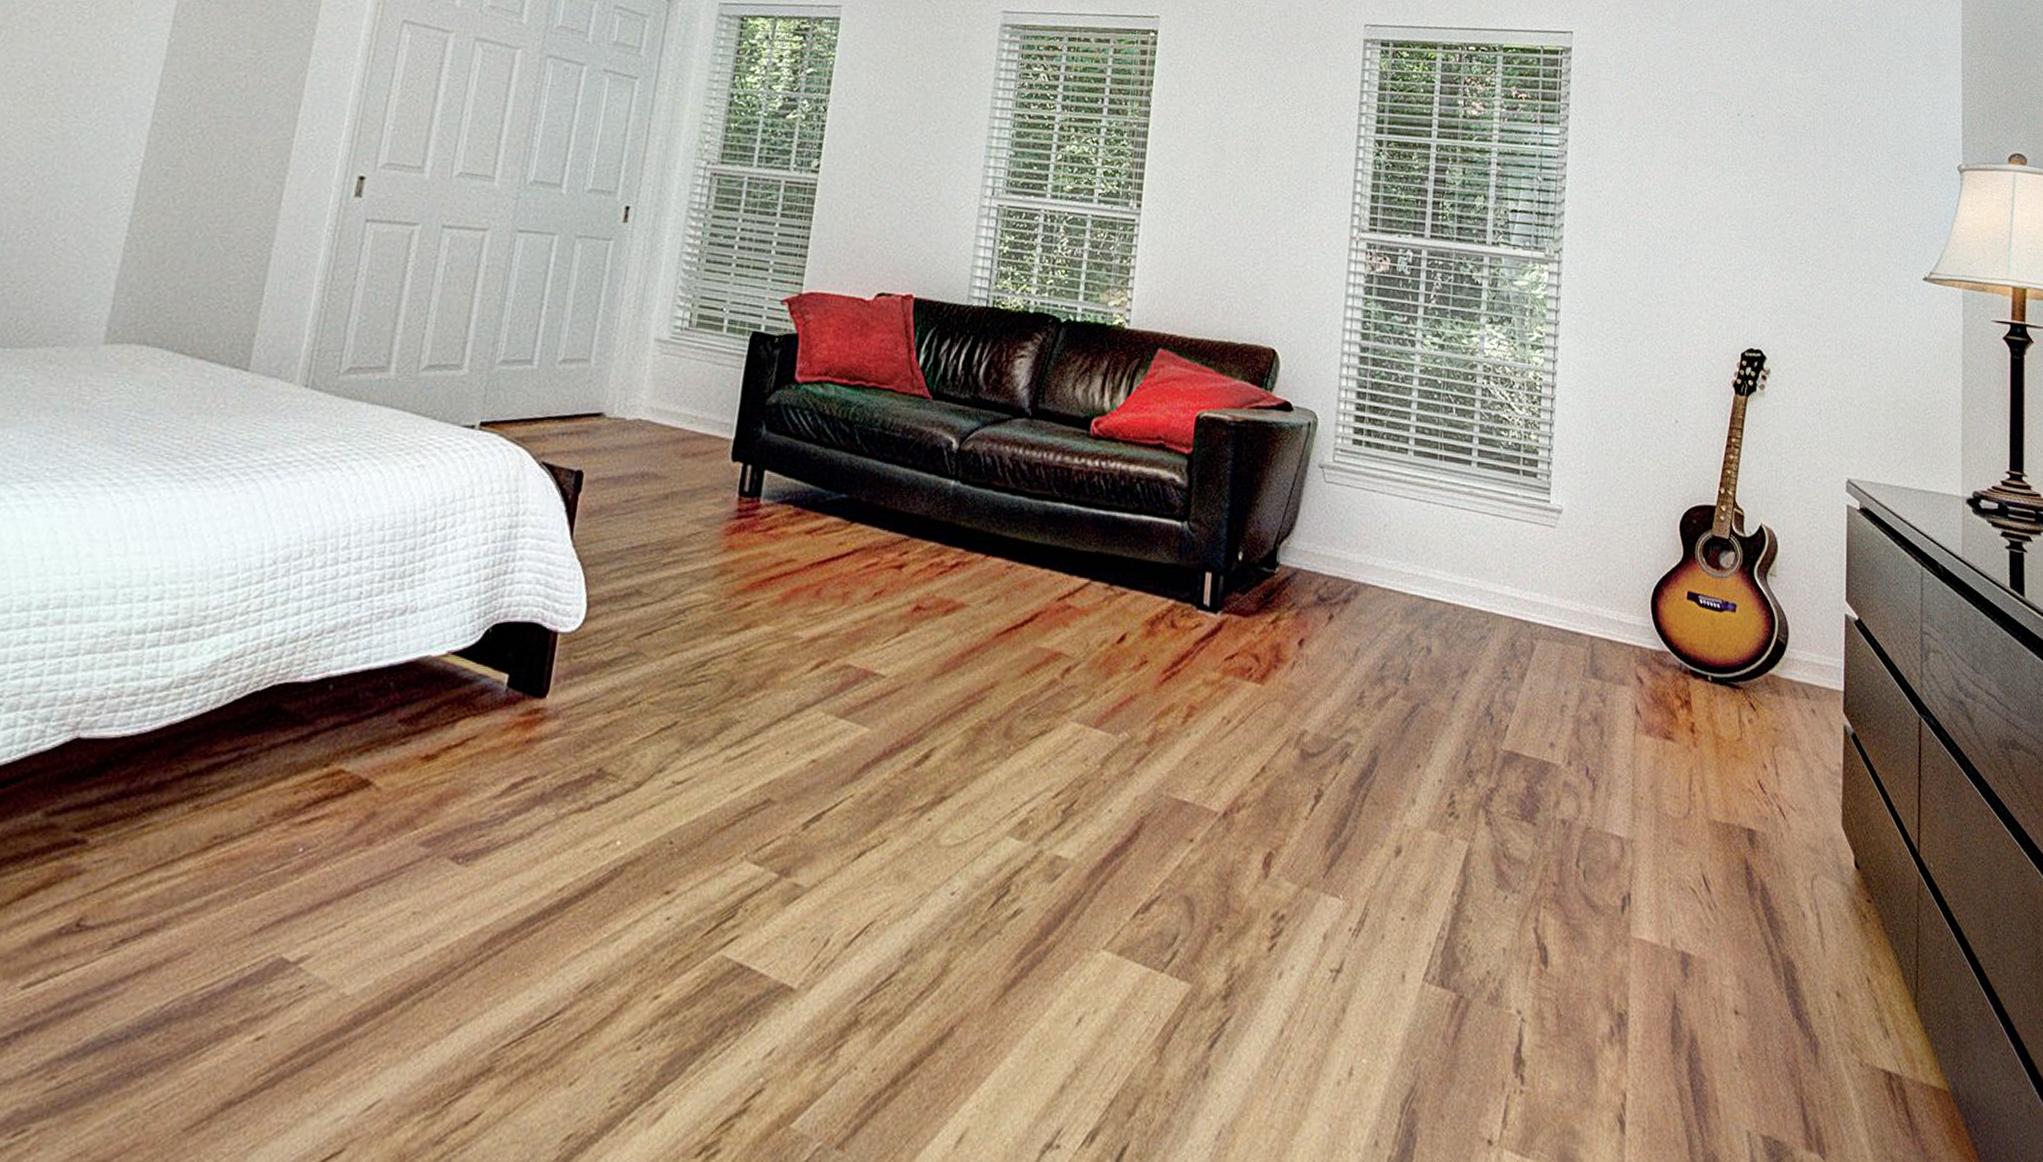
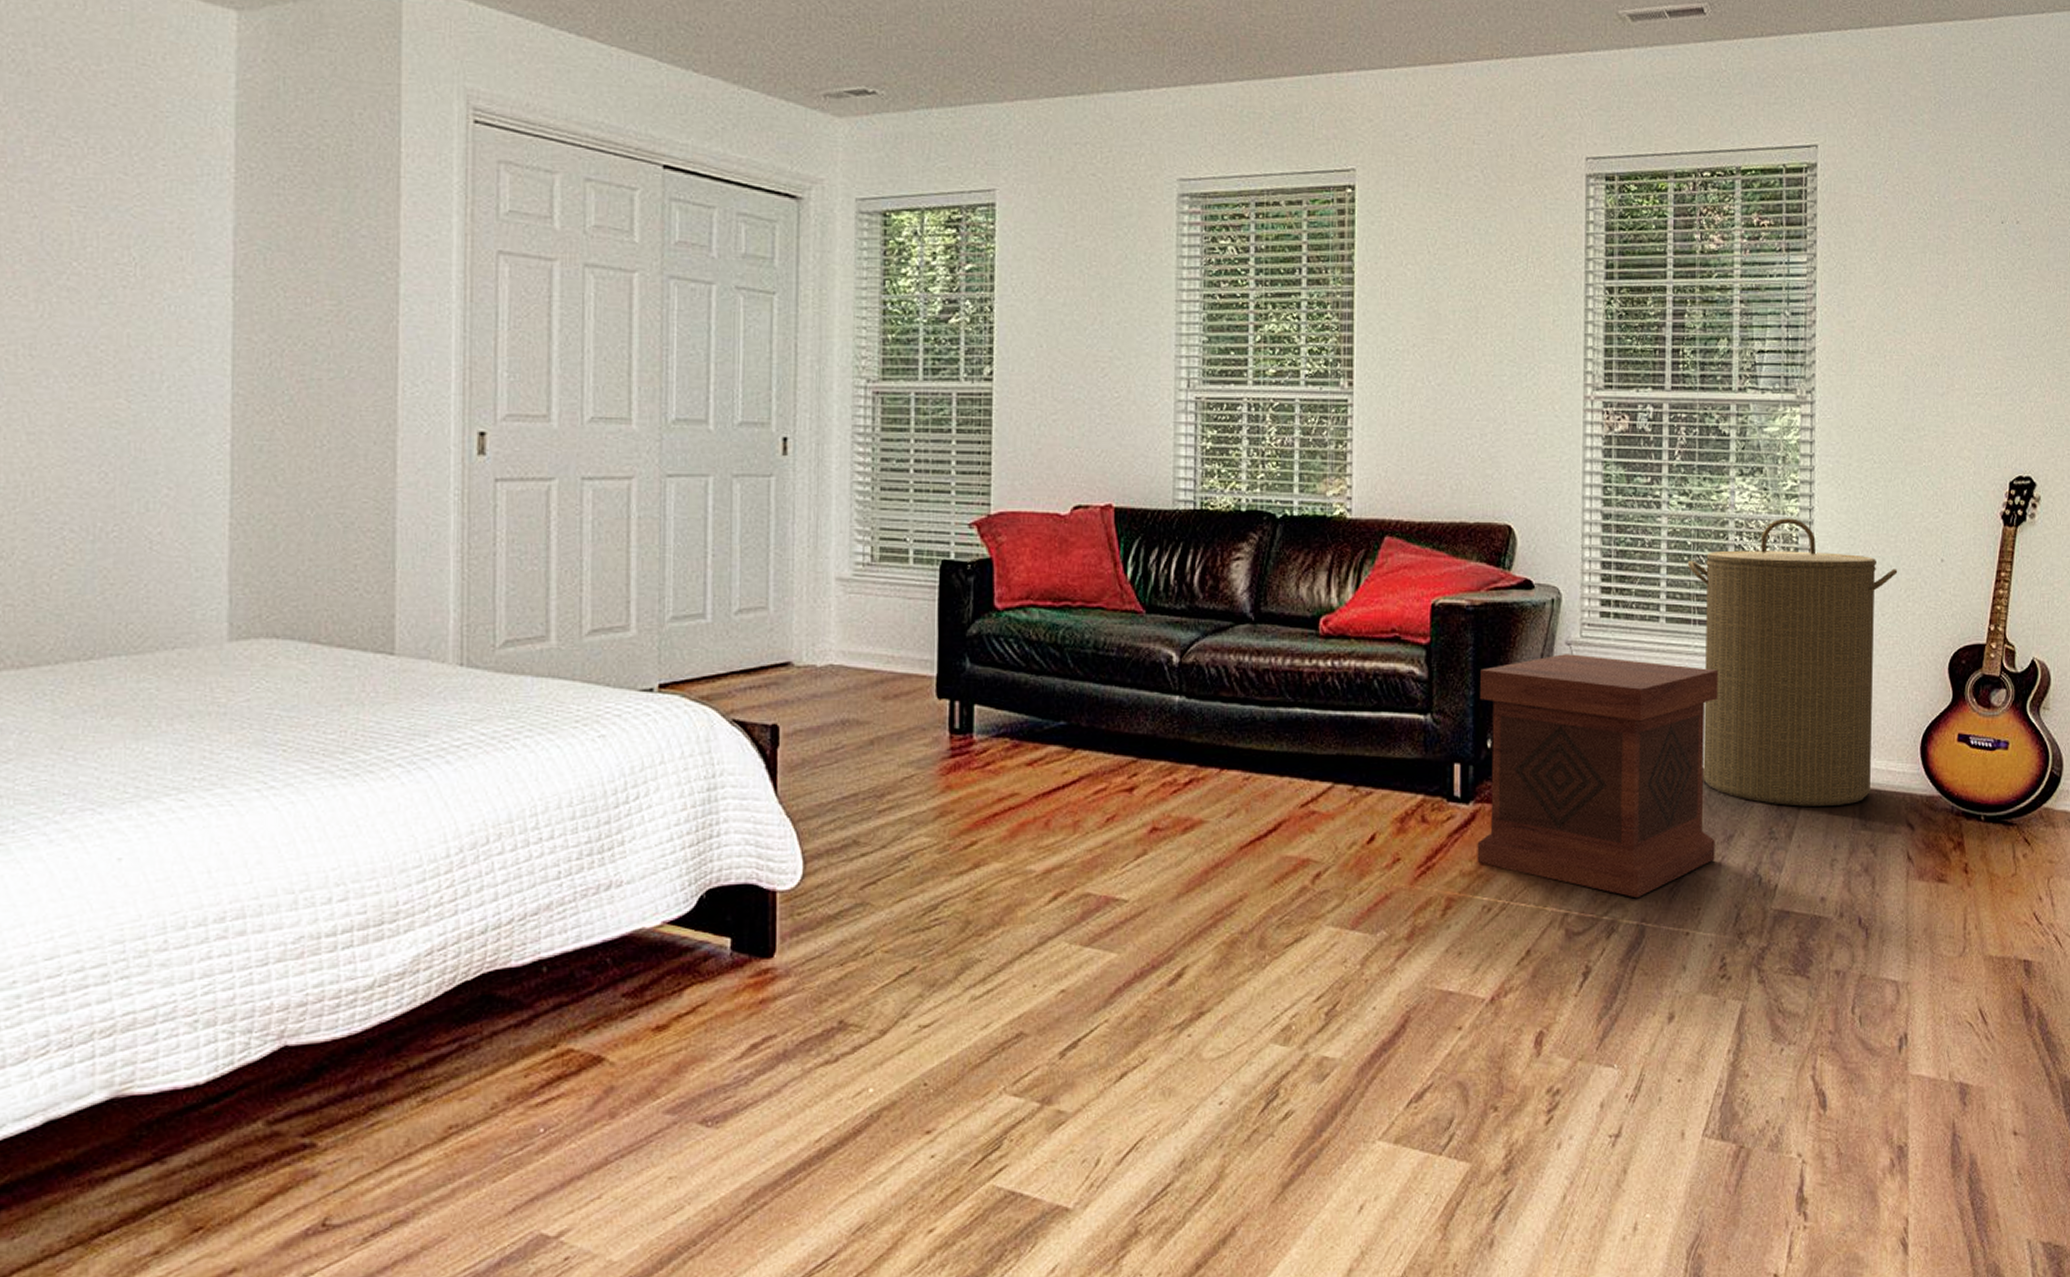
side table: none [1220,476,1461,725] -> present [1477,654,1719,899]
laundry hamper: none [1436,366,1634,652] -> present [1687,518,1898,806]

